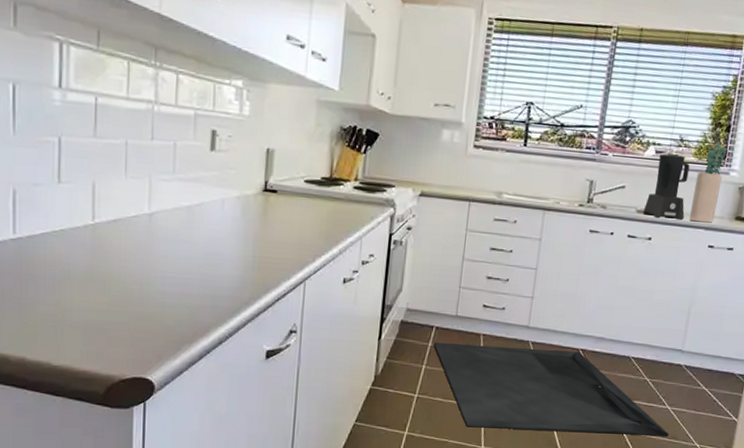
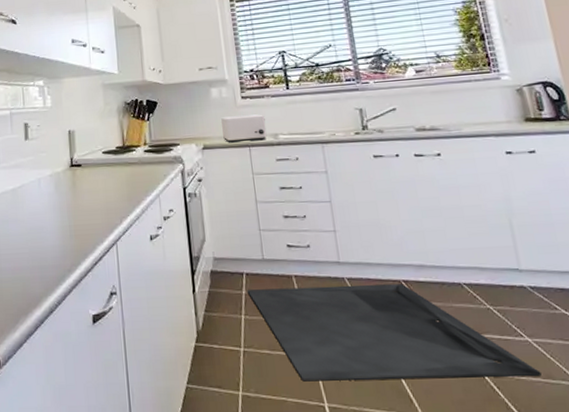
toaster: none [444,164,493,197] -> present [221,114,267,143]
blender: present [642,153,690,221] -> none [421,69,468,134]
vase: present [689,138,728,224] -> none [466,47,502,131]

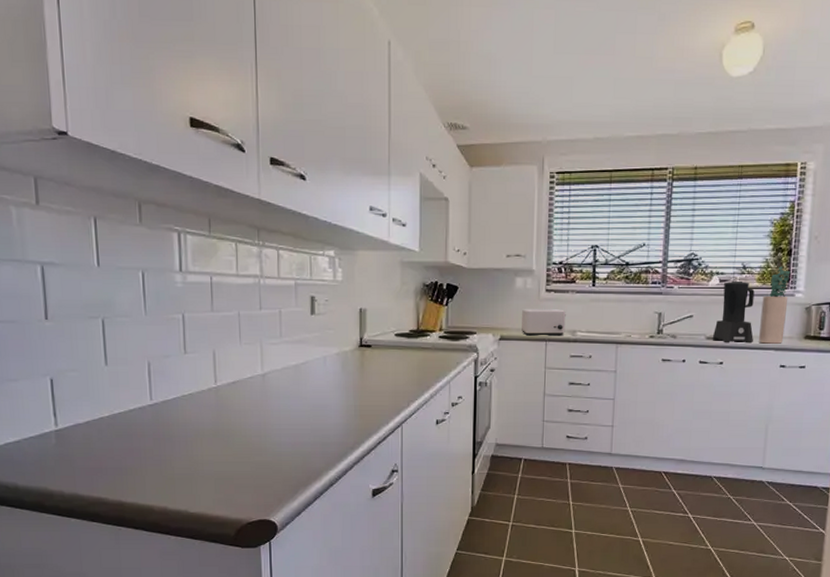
door mat: present [247,284,541,382] -> none [523,473,757,551]
blender: none [421,69,468,134] -> present [712,280,755,344]
vase: none [466,47,502,131] -> present [758,262,791,345]

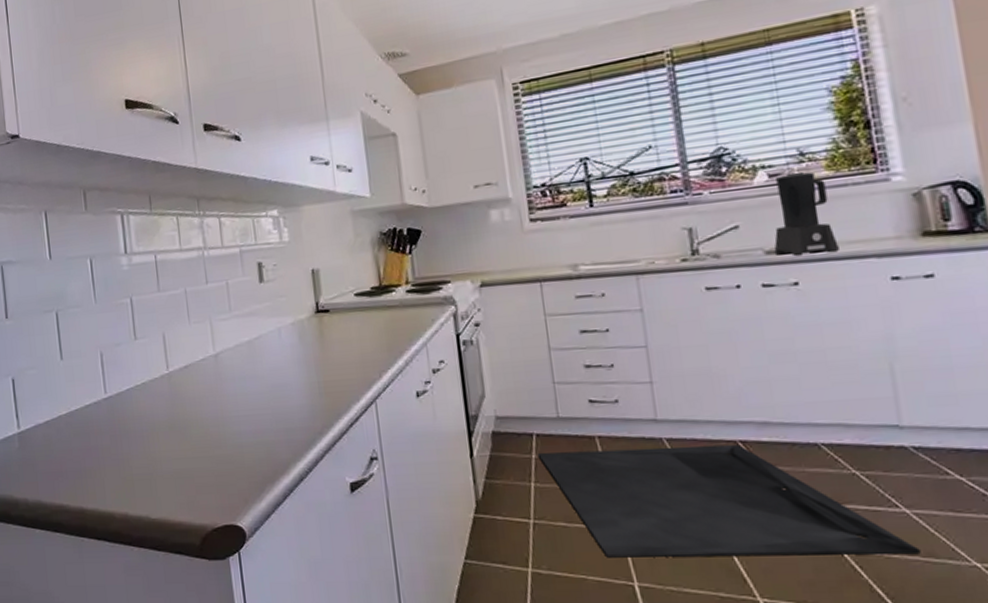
toaster: present [522,309,566,336] -> none [503,240,564,278]
door mat: none [523,473,757,551] -> present [537,445,921,558]
vase: present [758,262,791,345] -> none [839,139,888,251]

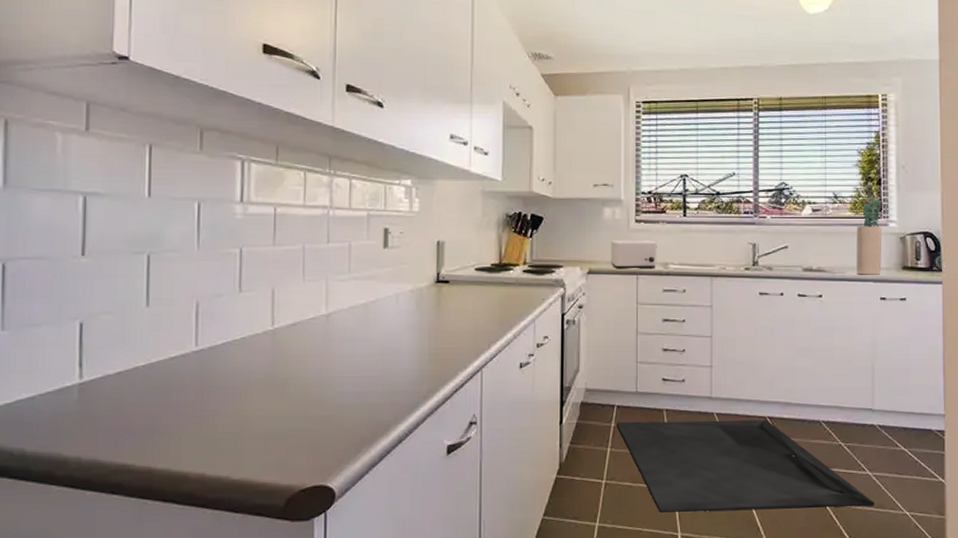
toaster: none [503,240,564,278] -> present [611,240,657,269]
blender: present [774,171,839,257] -> none [809,210,851,275]
vase: none [839,139,888,251] -> present [856,192,882,276]

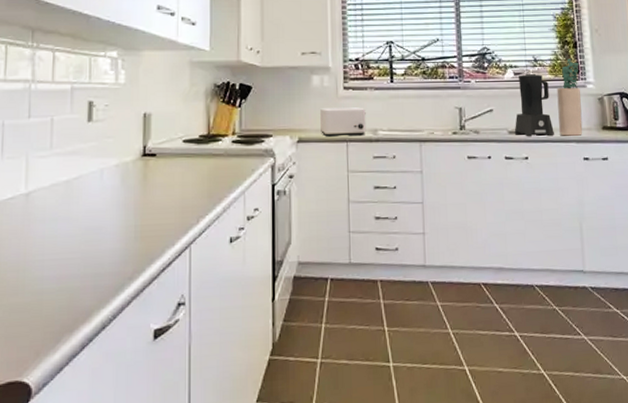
door mat: present [616,420,874,513] -> none [330,287,592,391]
blender: none [809,210,851,275] -> present [514,73,554,137]

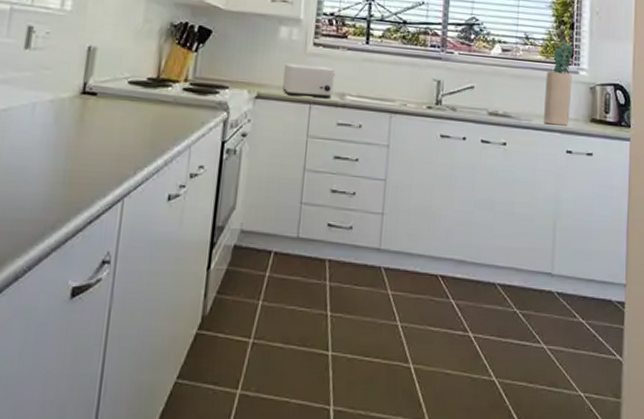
blender: present [514,73,554,137] -> none [494,51,538,123]

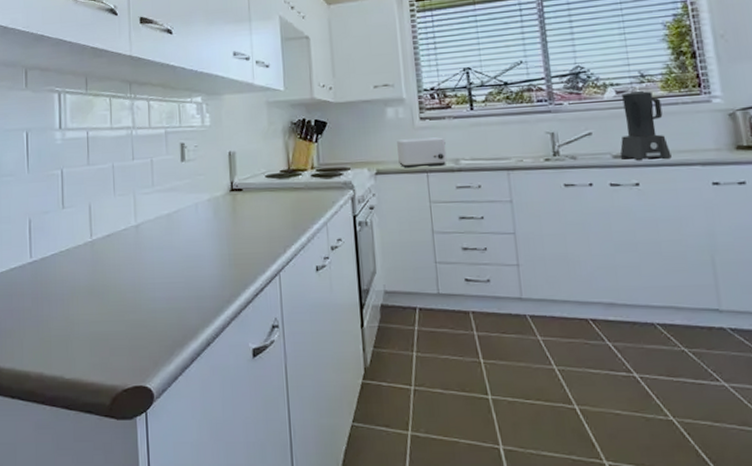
blender: none [494,51,538,123] -> present [620,90,672,162]
vase: present [543,36,574,127] -> none [672,66,710,159]

